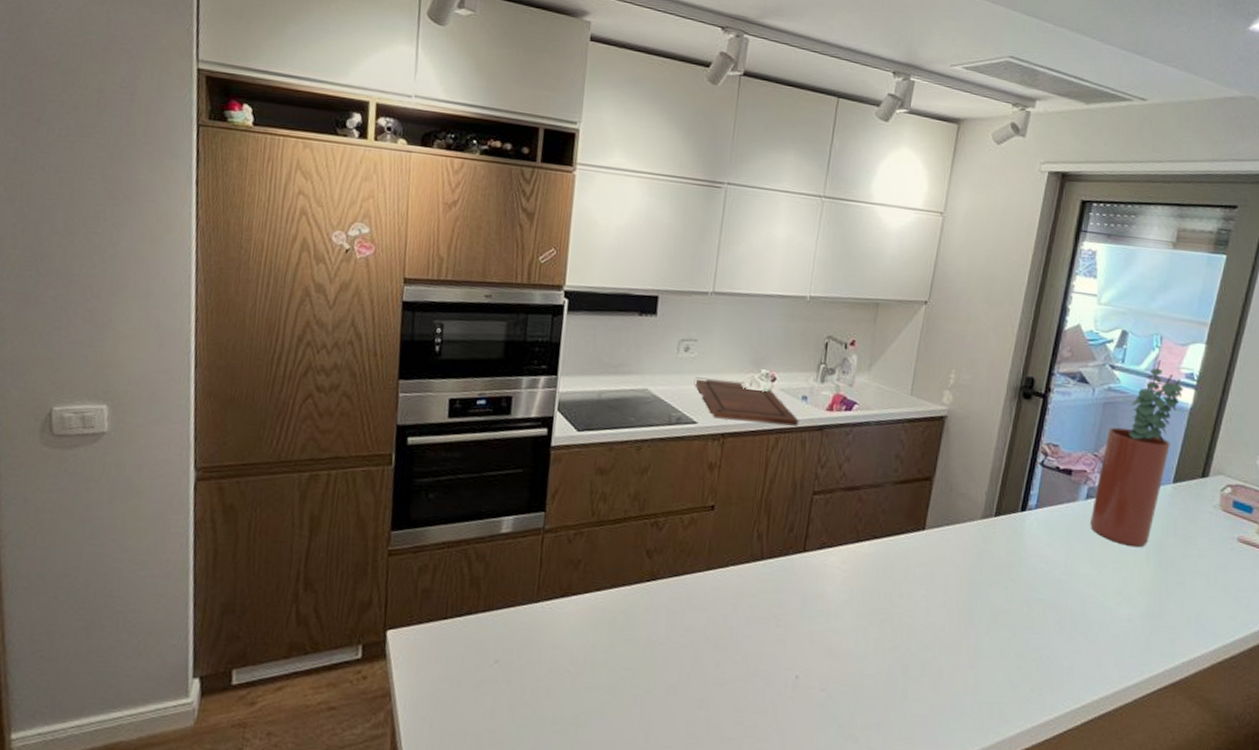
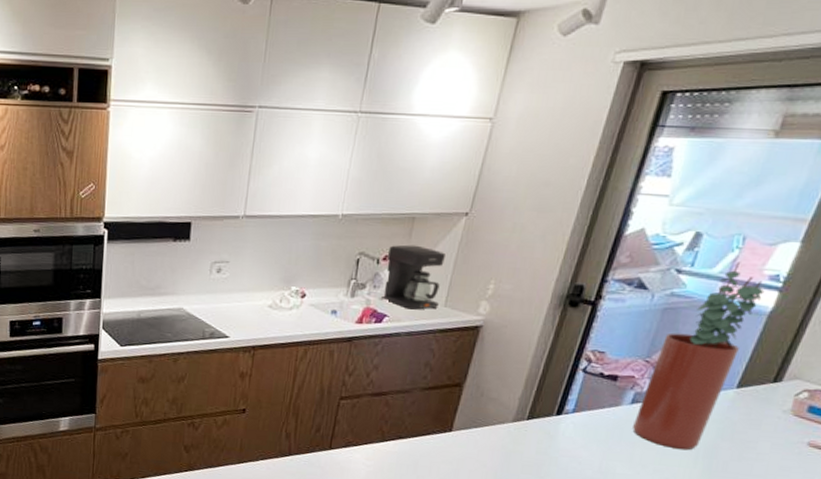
cutting board: present [694,377,799,426] -> none [226,296,328,338]
coffee maker: none [851,330,909,398] -> present [381,244,445,310]

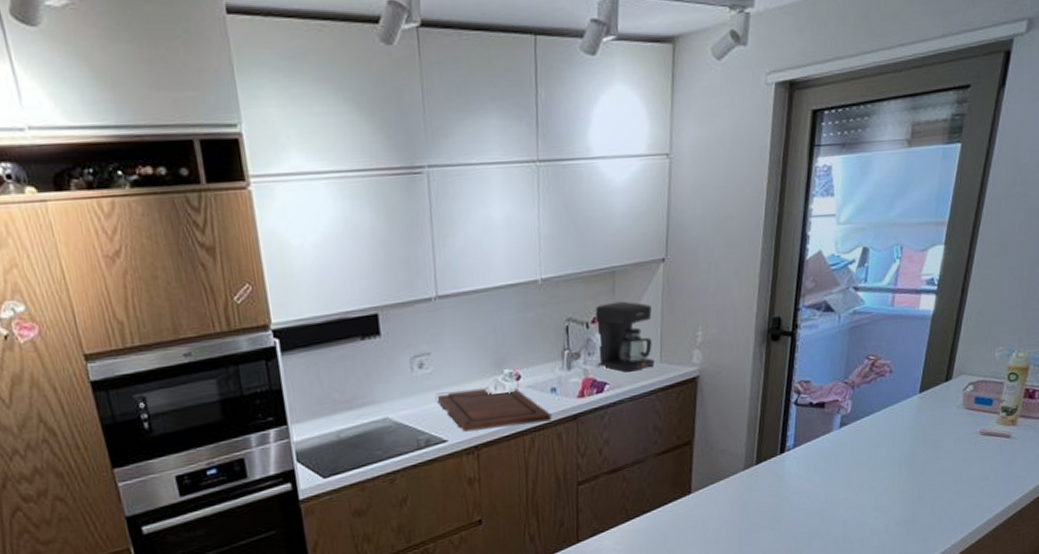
cutting board: none [226,296,328,338] -> present [435,387,552,432]
vase: present [633,262,765,450] -> none [845,271,925,463]

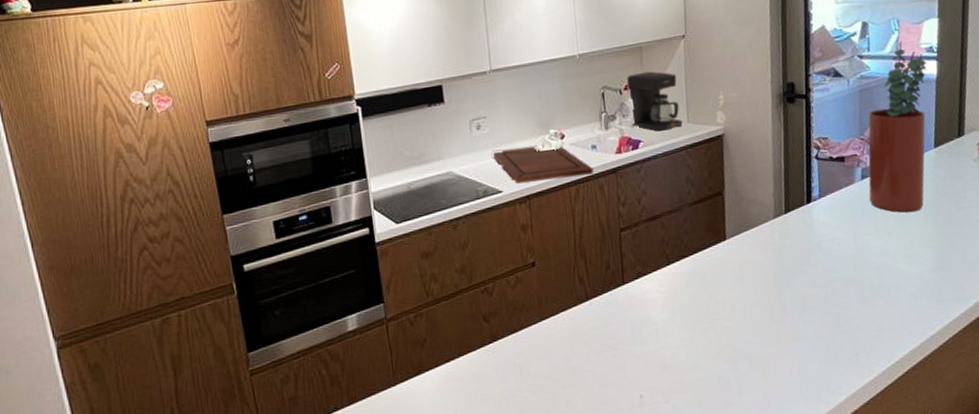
vase: none [845,271,925,463] -> present [868,41,927,213]

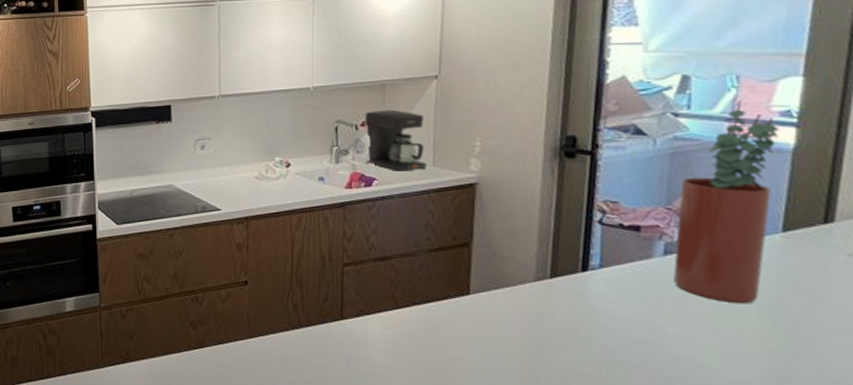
cutting board: present [491,145,594,184] -> none [213,170,319,205]

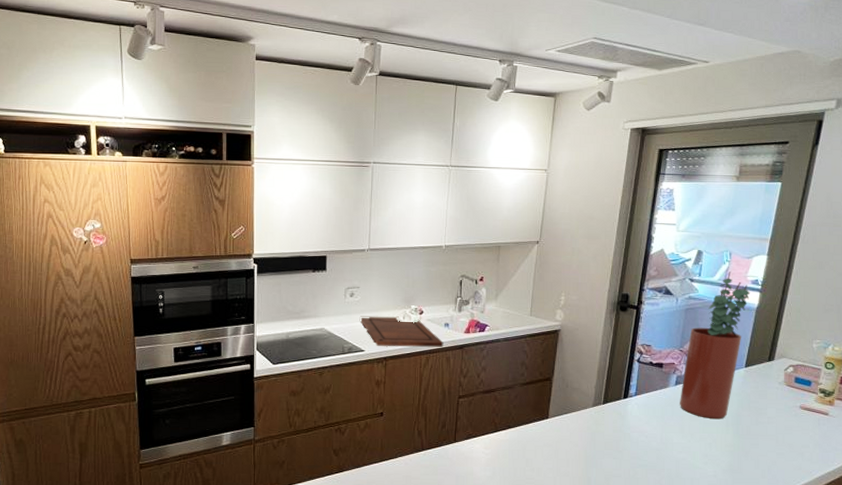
cutting board: none [213,170,319,205] -> present [359,316,444,347]
coffee maker: present [364,109,427,171] -> none [482,267,526,319]

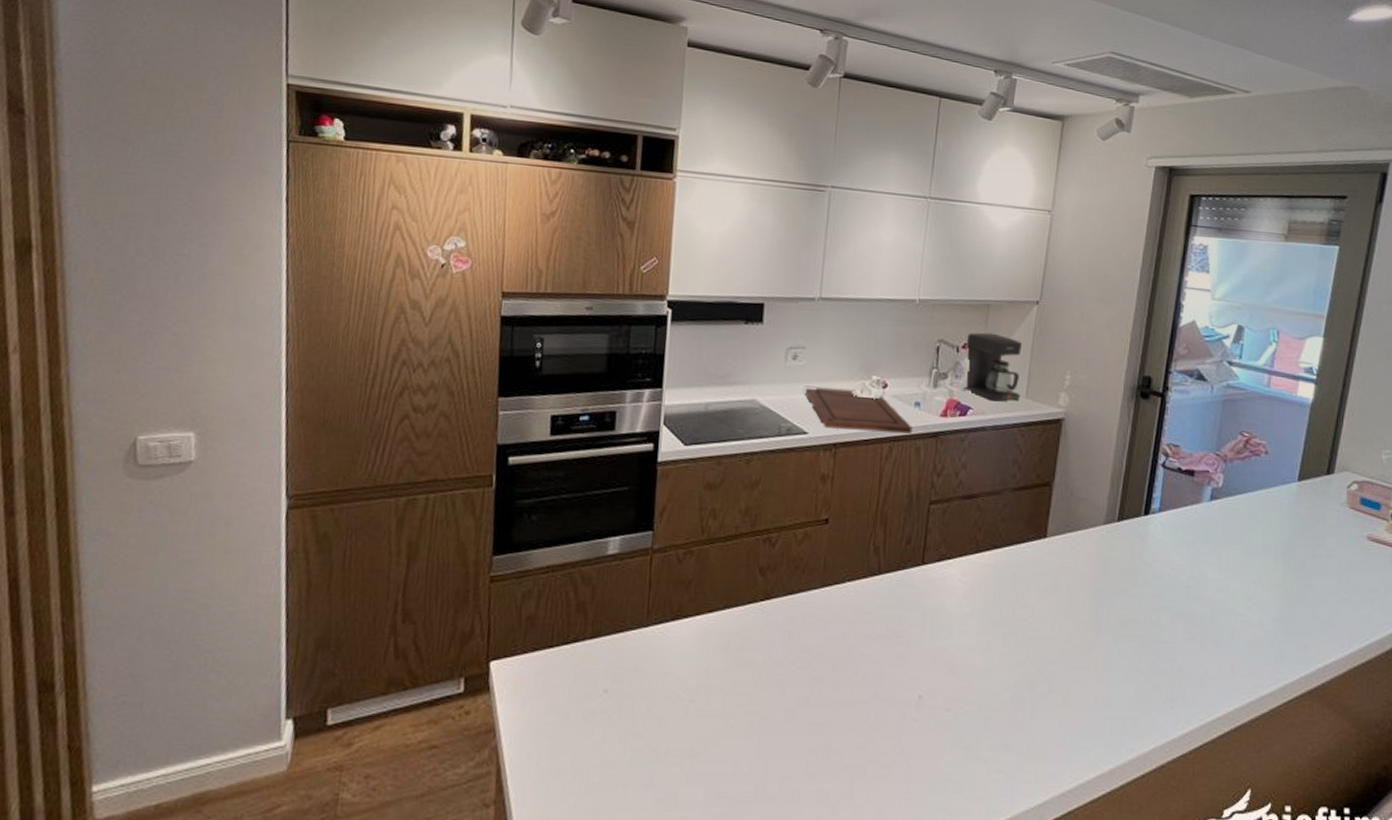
coffee maker: none [482,267,526,319] -> present [964,332,1022,402]
vase: present [680,271,751,420] -> none [1216,354,1304,549]

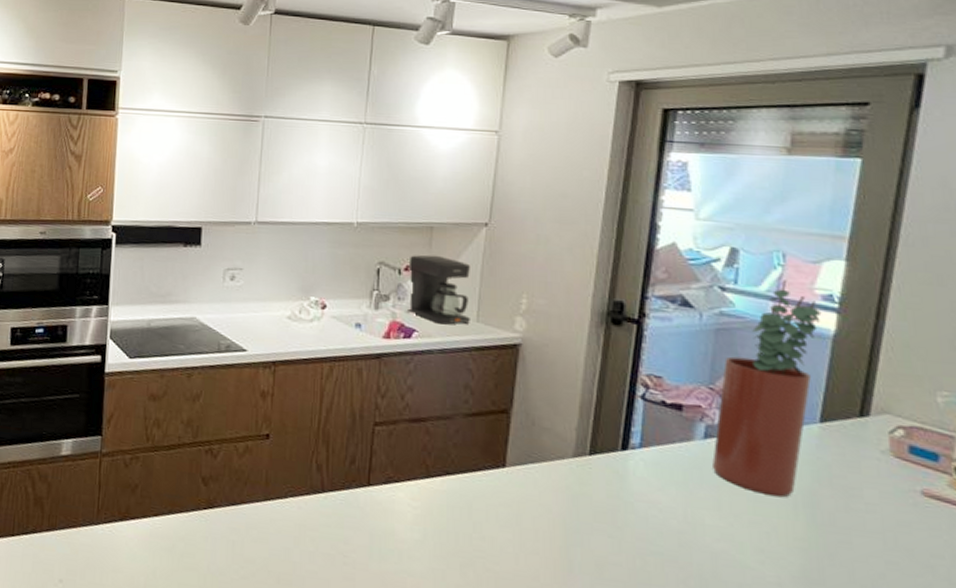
cutting board: present [803,386,913,434] -> none [241,305,354,354]
vase: none [1216,354,1304,549] -> present [712,280,822,498]

